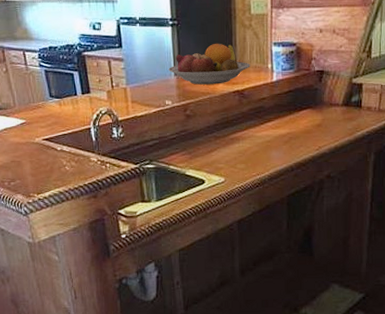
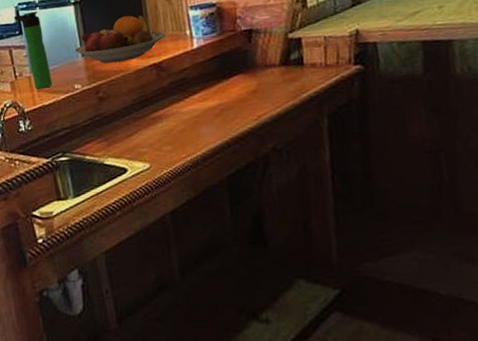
bottle: none [115,27,146,101] -> present [14,11,52,89]

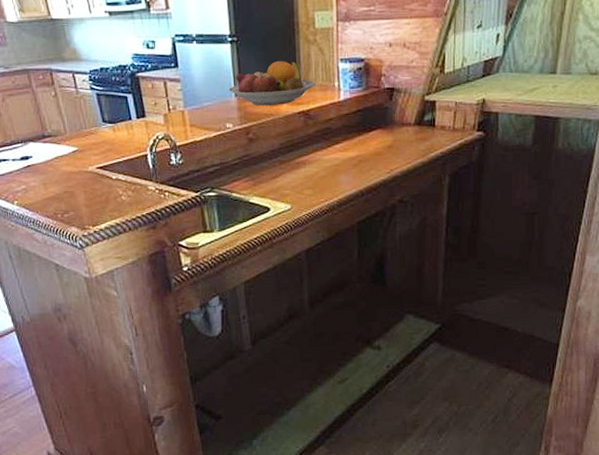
bottle: present [14,11,52,89] -> none [170,45,205,124]

